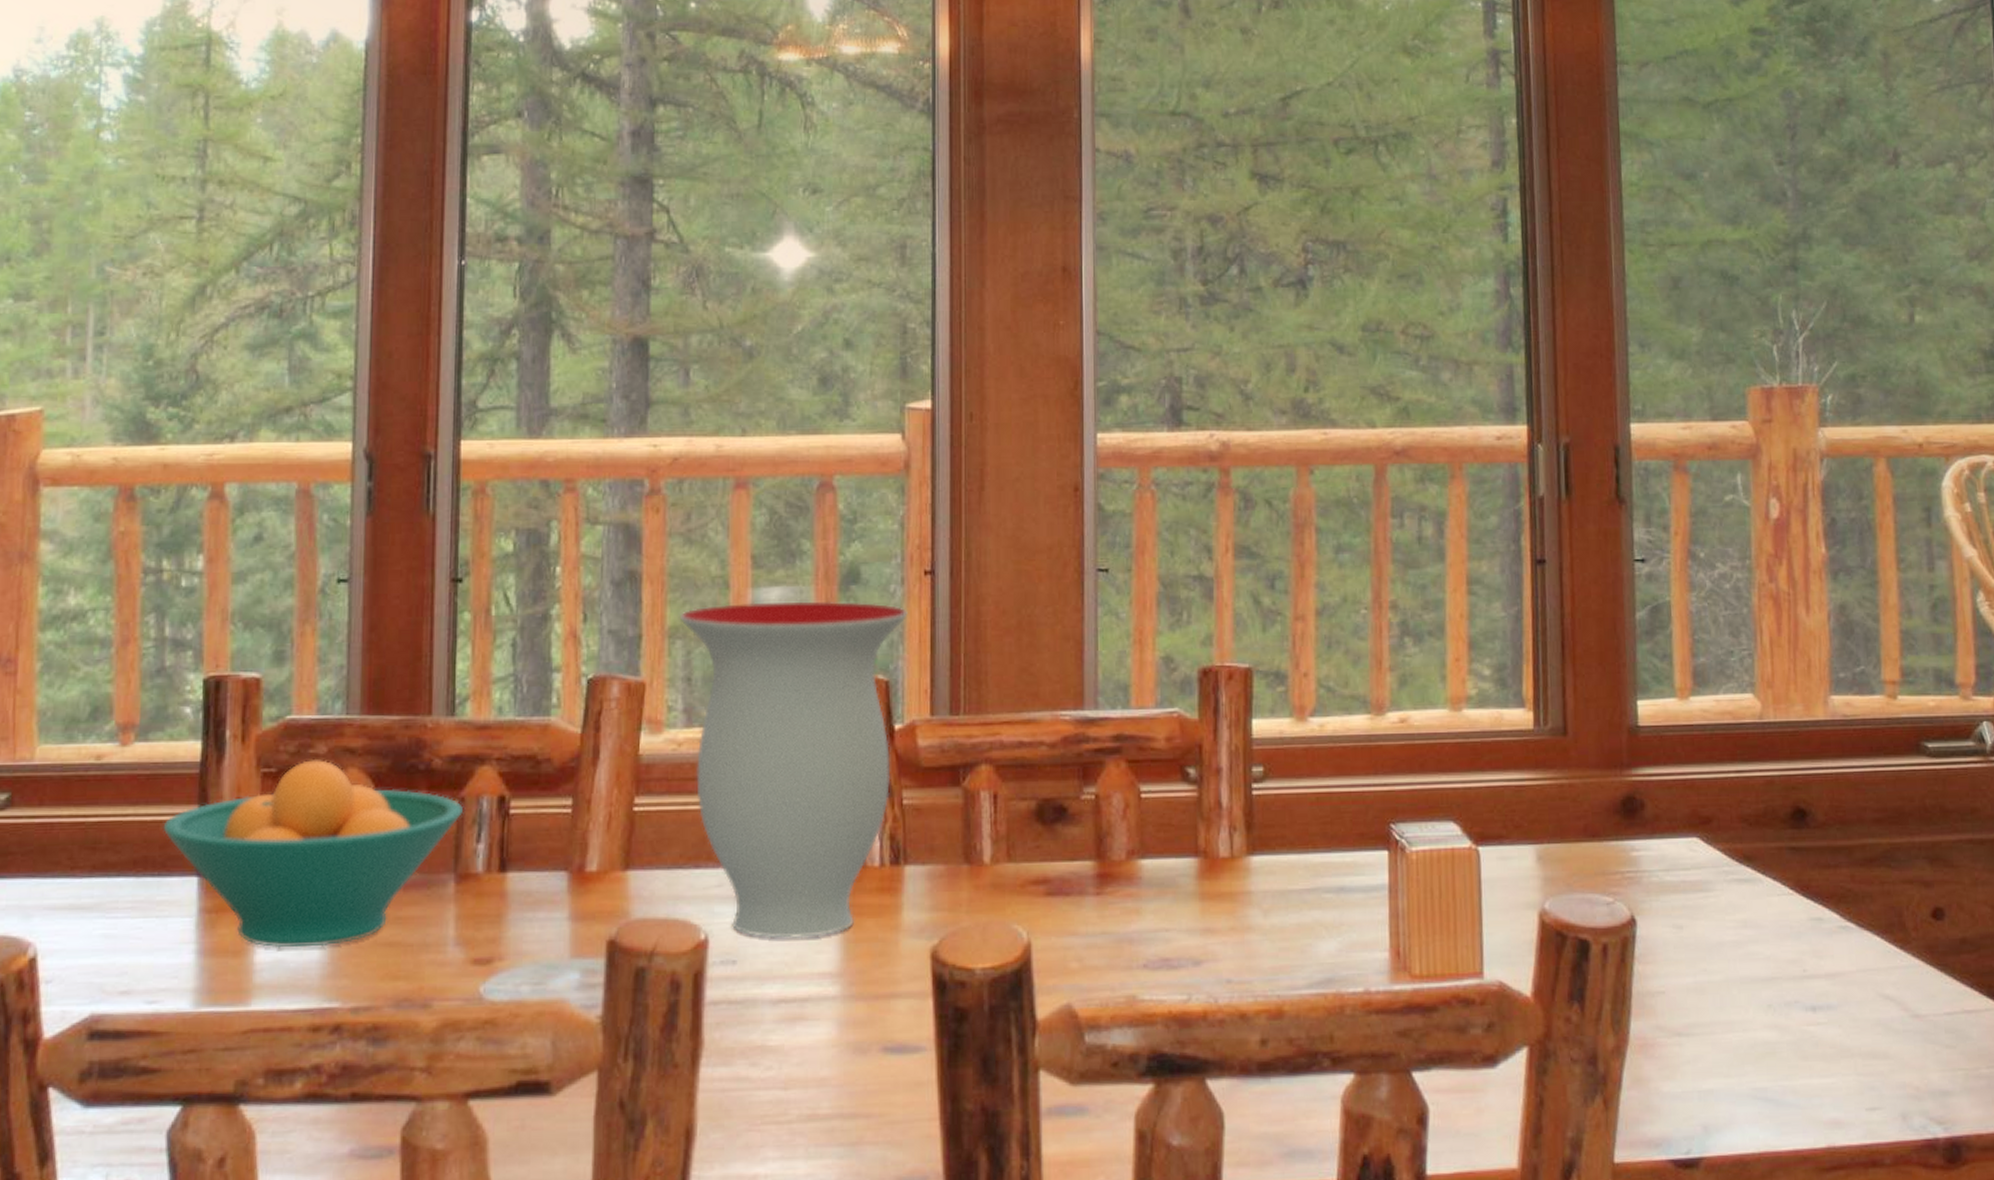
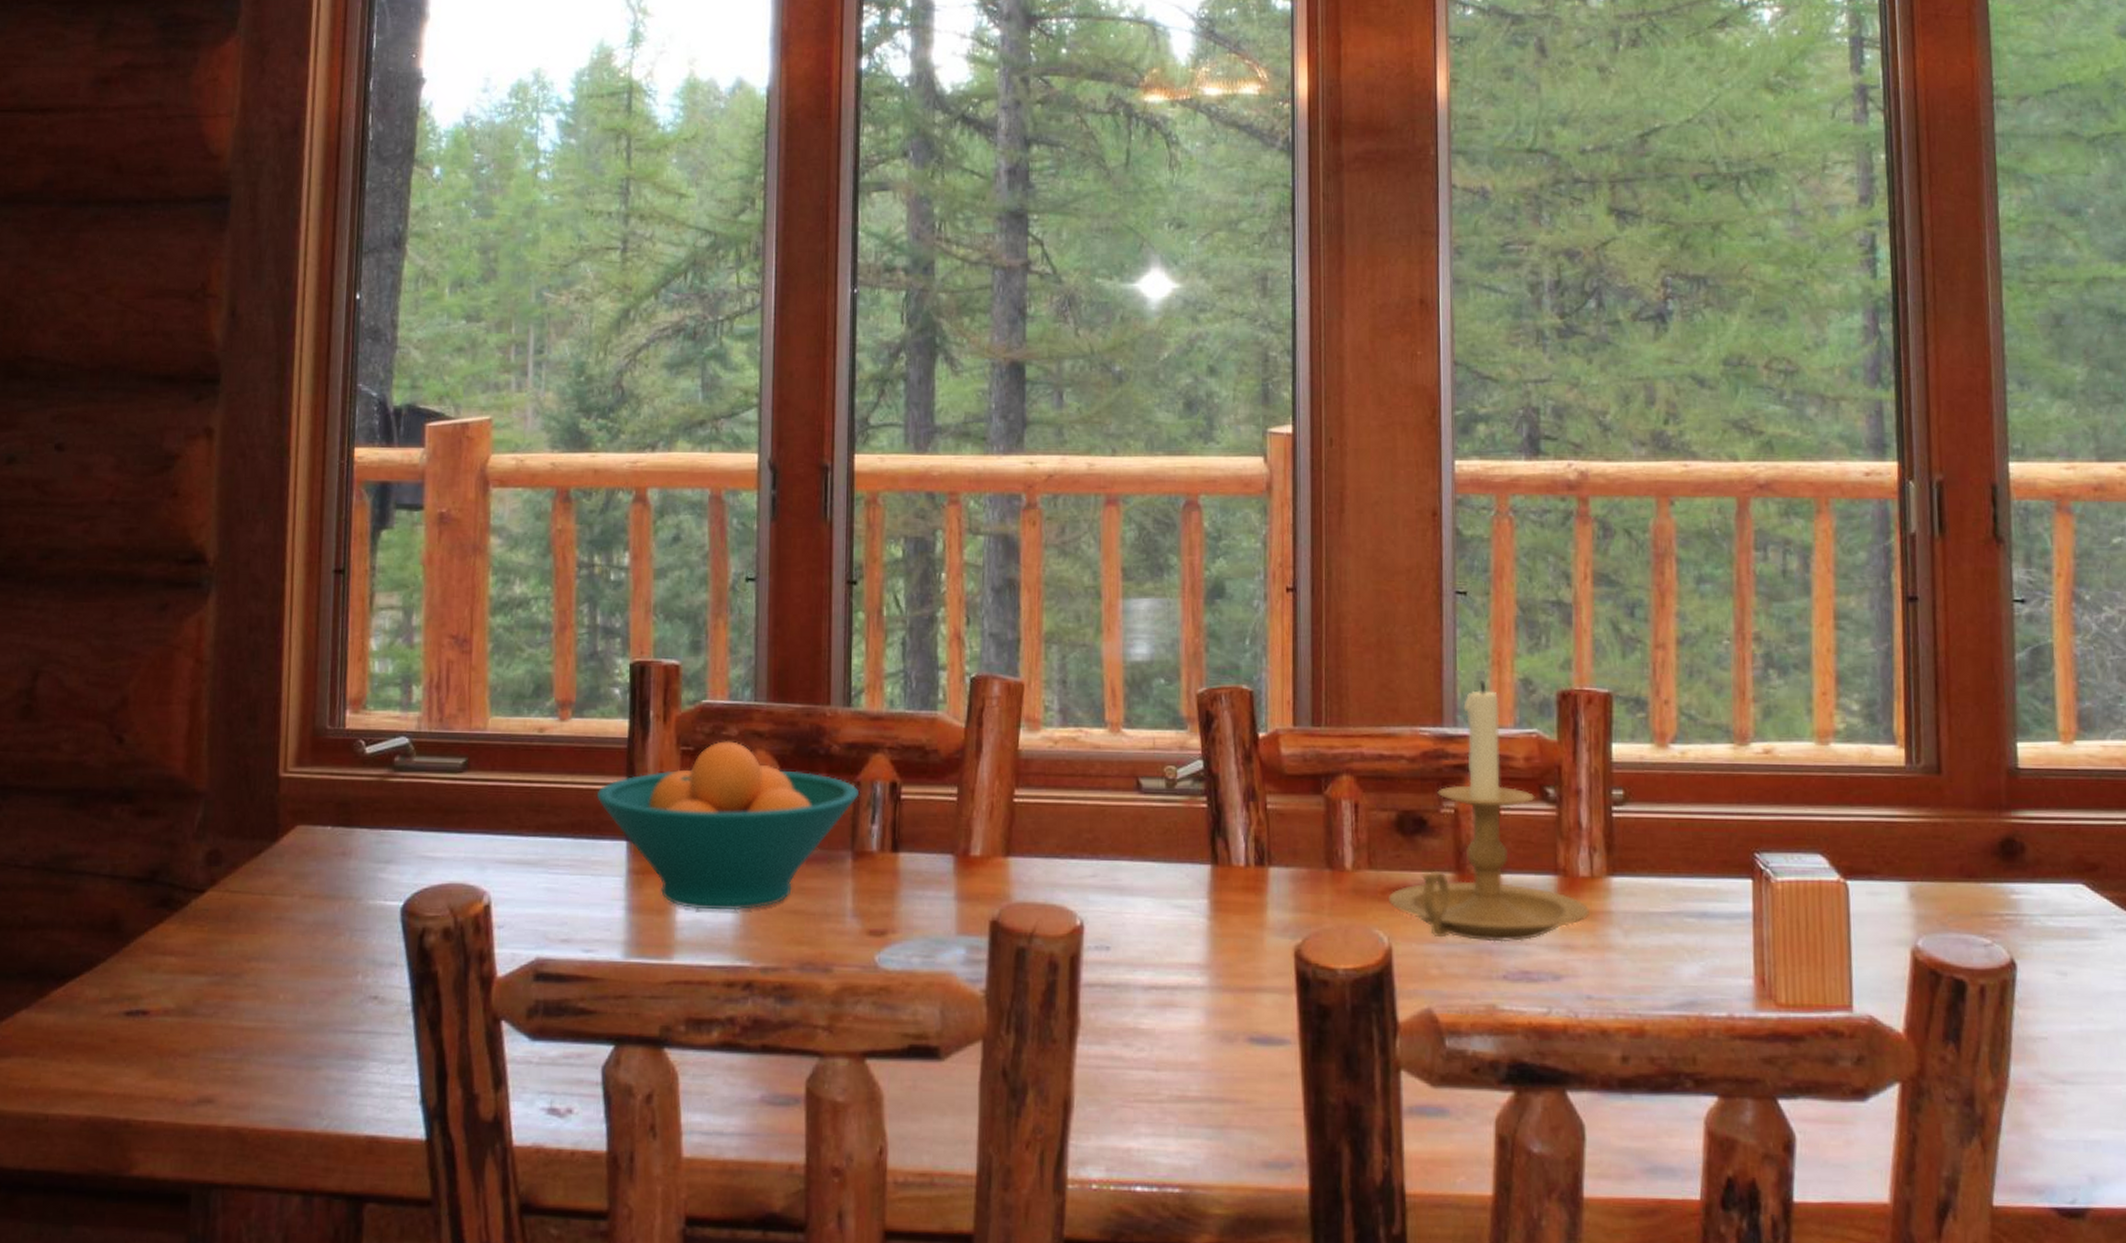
vase: present [681,601,908,939] -> none [1056,612,1271,930]
candle holder: none [1028,660,1231,931] -> present [1389,681,1591,942]

